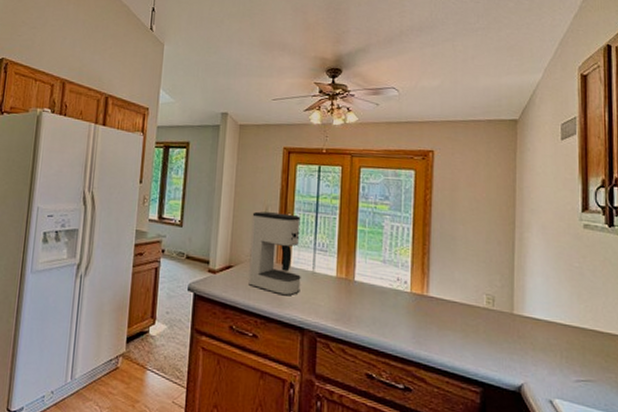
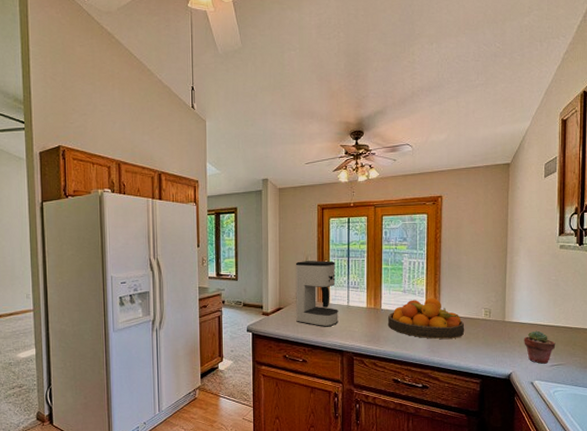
fruit bowl: none [361,272,461,329] -> present [387,297,465,339]
potted succulent: none [539,331,582,378] -> present [524,330,556,364]

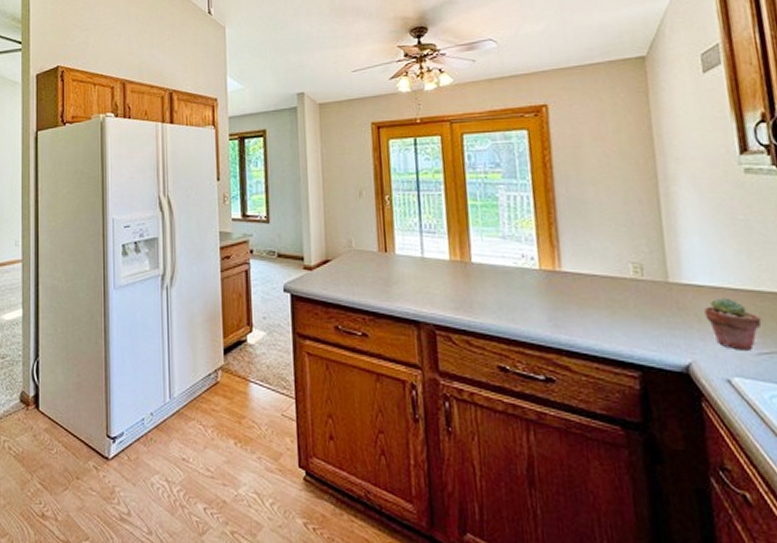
coffee maker: present [295,260,338,327] -> none [345,195,410,287]
fruit bowl: present [387,297,465,339] -> none [482,246,605,307]

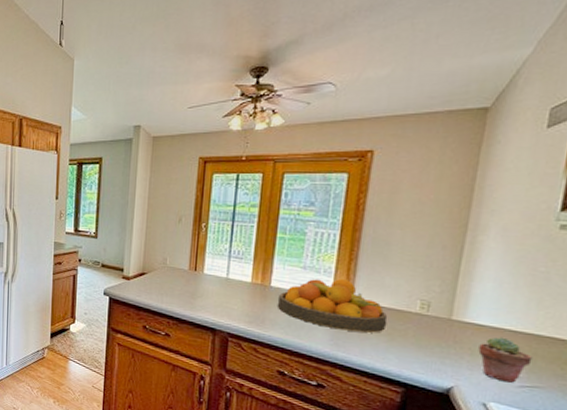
fruit bowl: none [482,246,605,307] -> present [277,278,388,333]

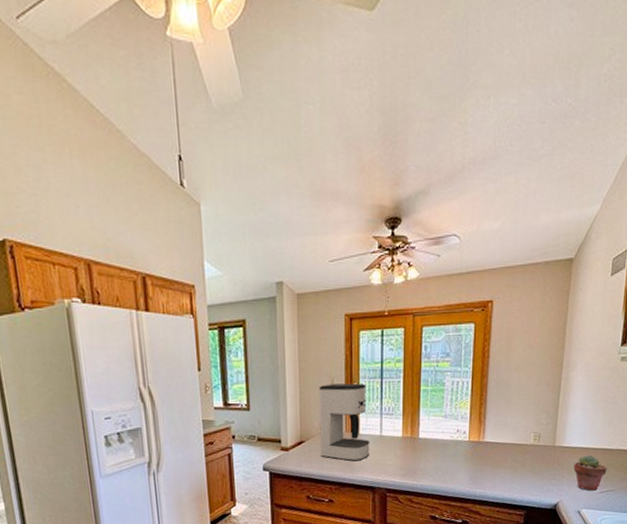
coffee maker: none [161,222,216,300] -> present [319,383,370,462]
fruit bowl: present [277,278,388,333] -> none [425,422,511,470]

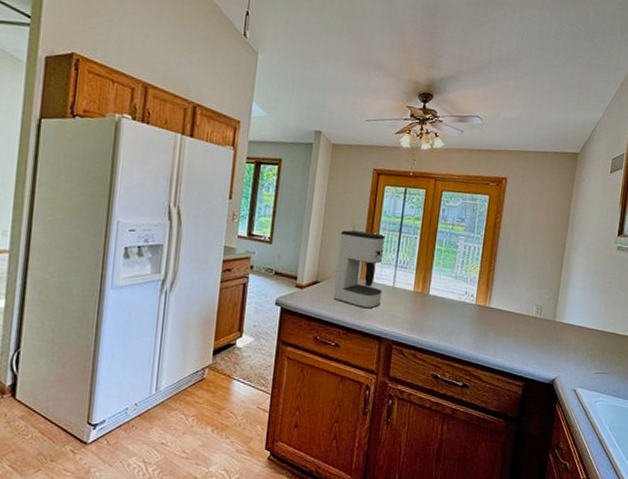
potted succulent: present [573,455,607,491] -> none [571,334,603,371]

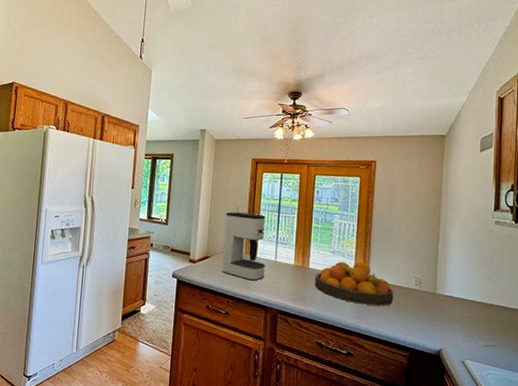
fruit bowl: none [433,287,514,335] -> present [314,261,394,306]

